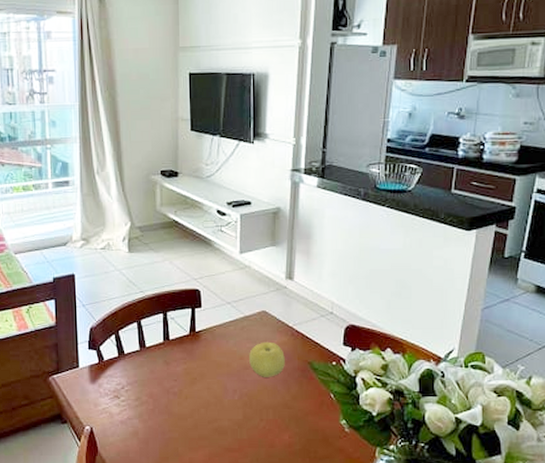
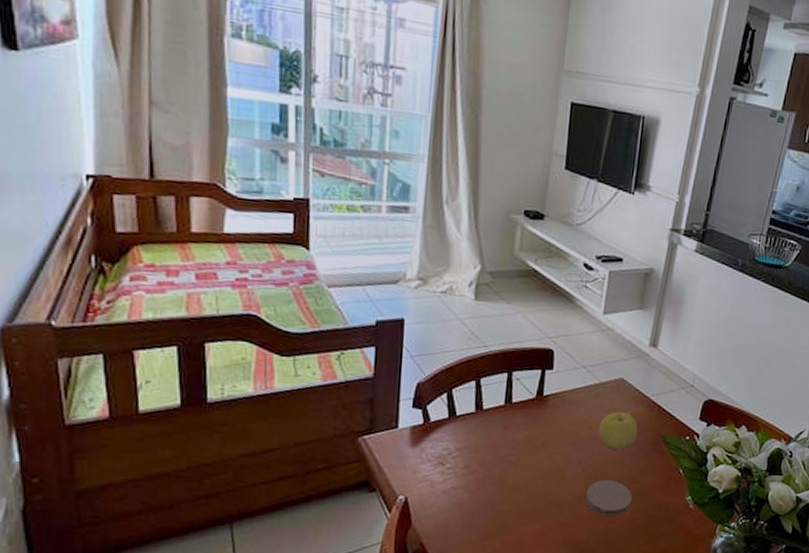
coaster: none [245,407,288,441] -> present [586,480,632,516]

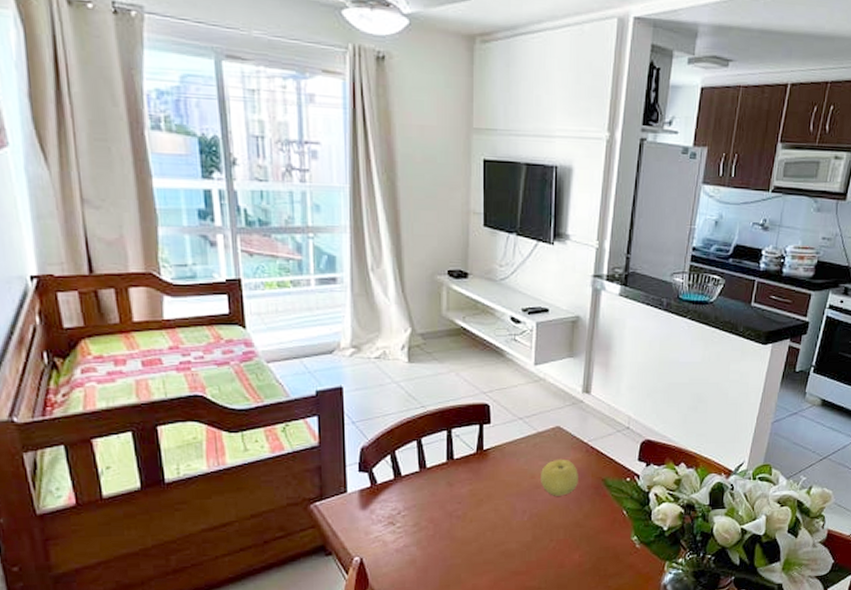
coaster: present [586,480,632,516] -> none [534,526,579,562]

